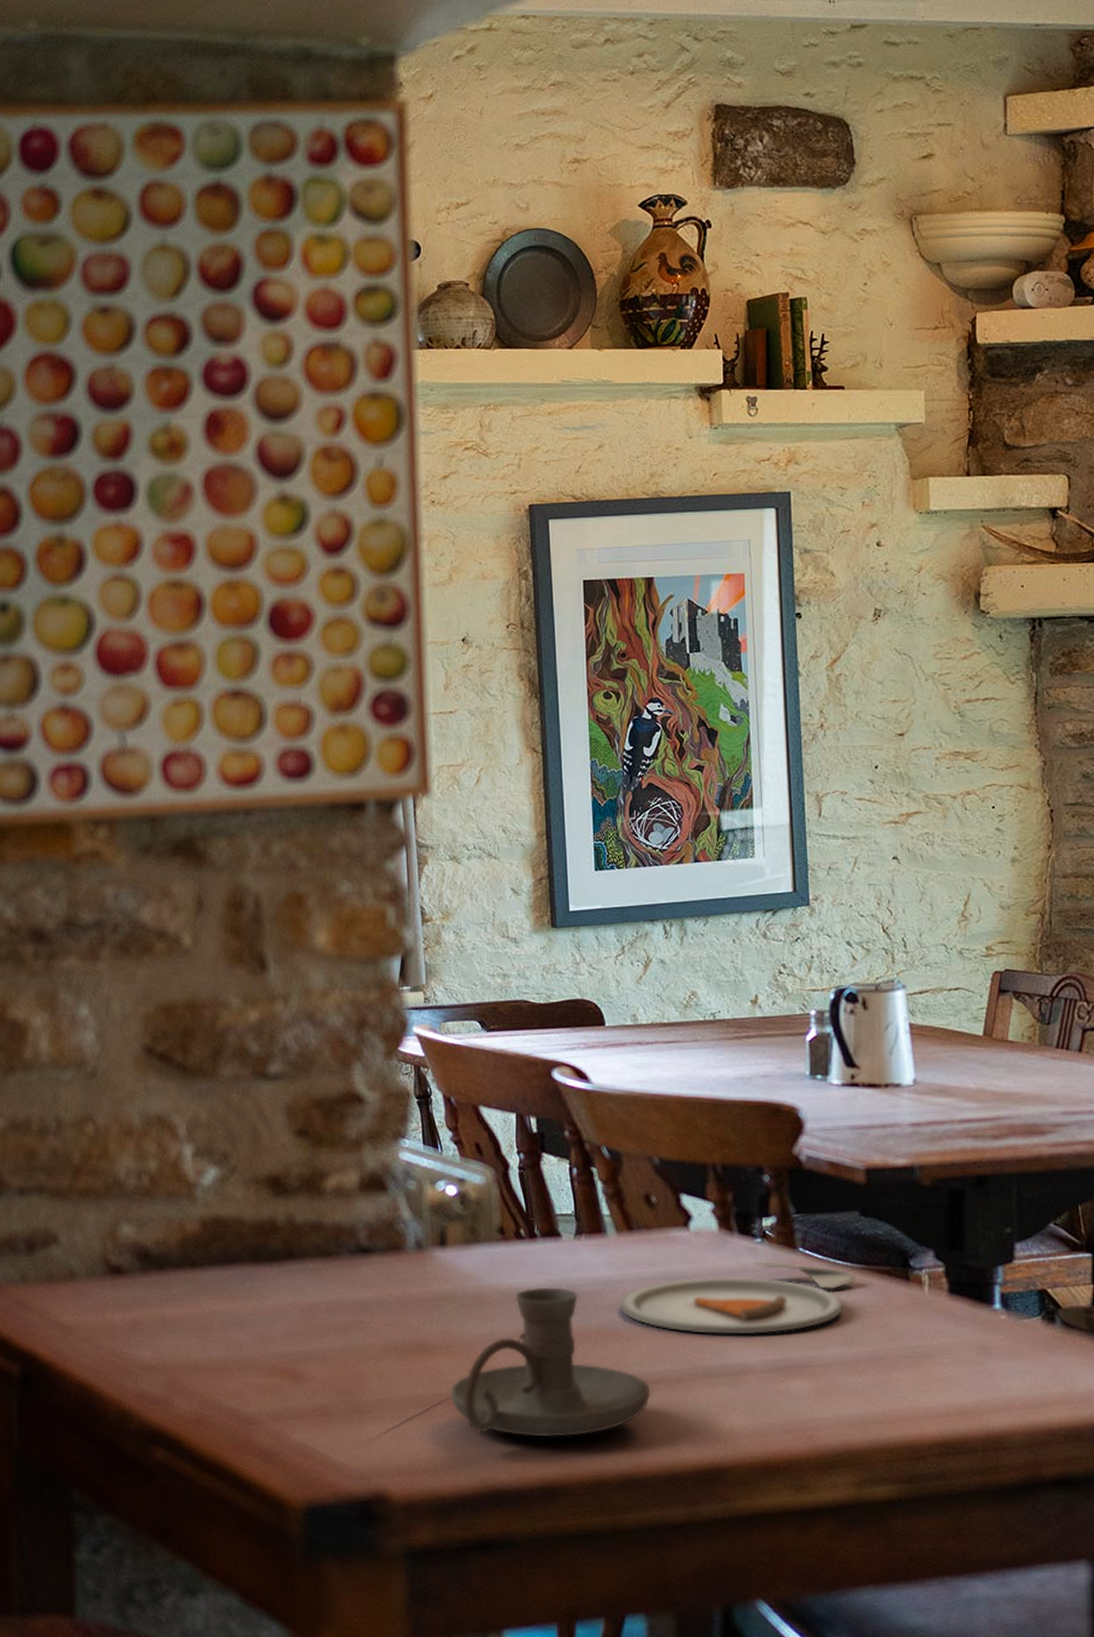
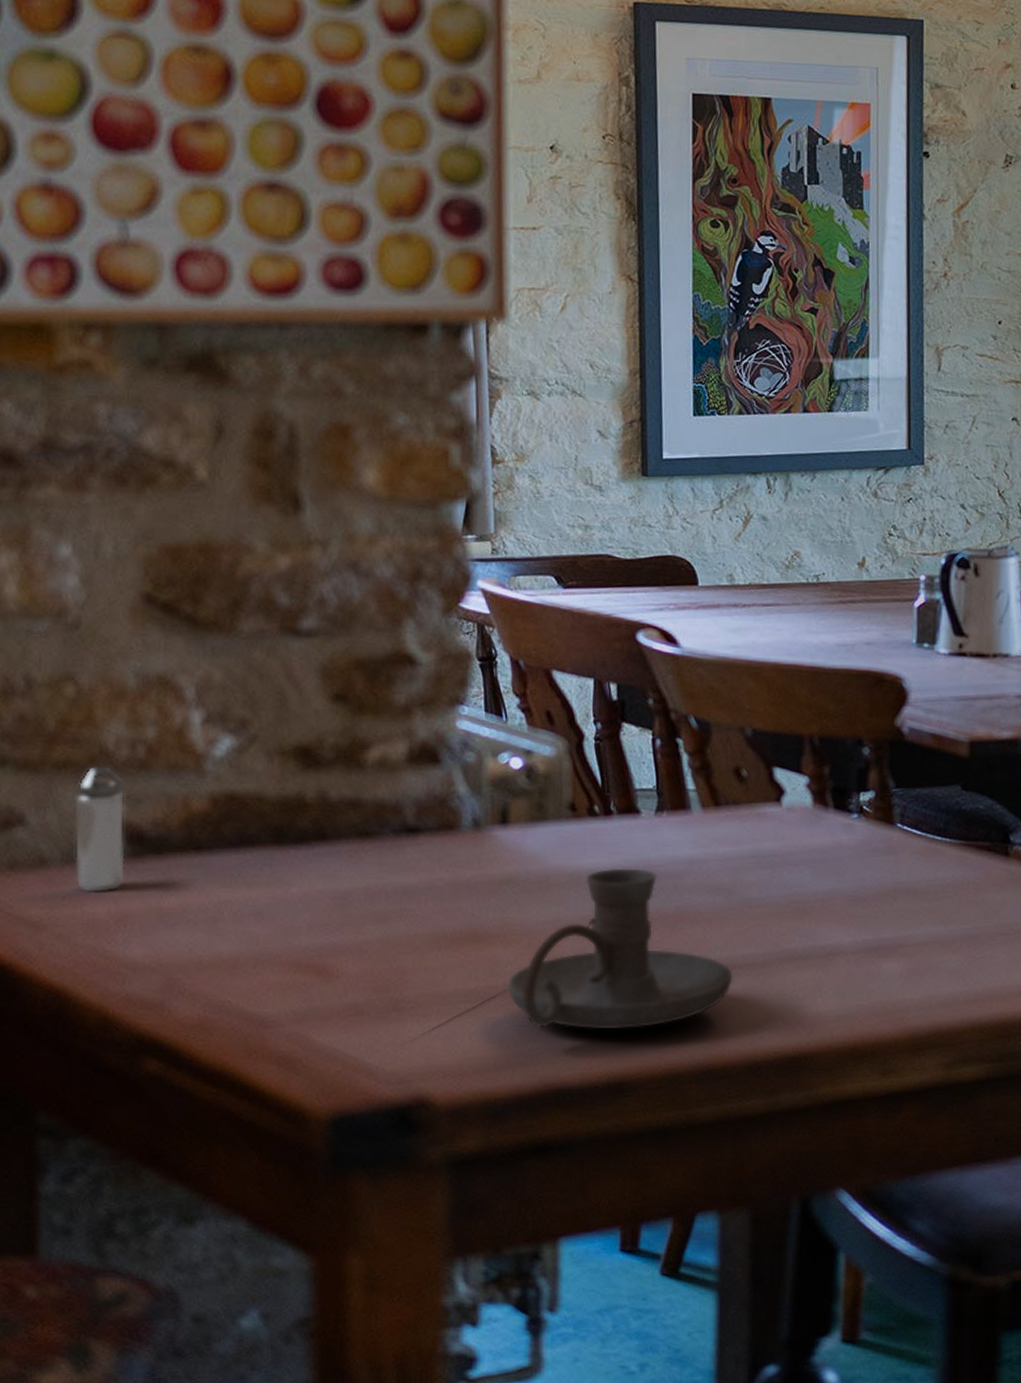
shaker: none [94,1192,135,1303] -> present [73,765,125,894]
dinner plate: present [620,1261,857,1335] -> none [703,838,955,915]

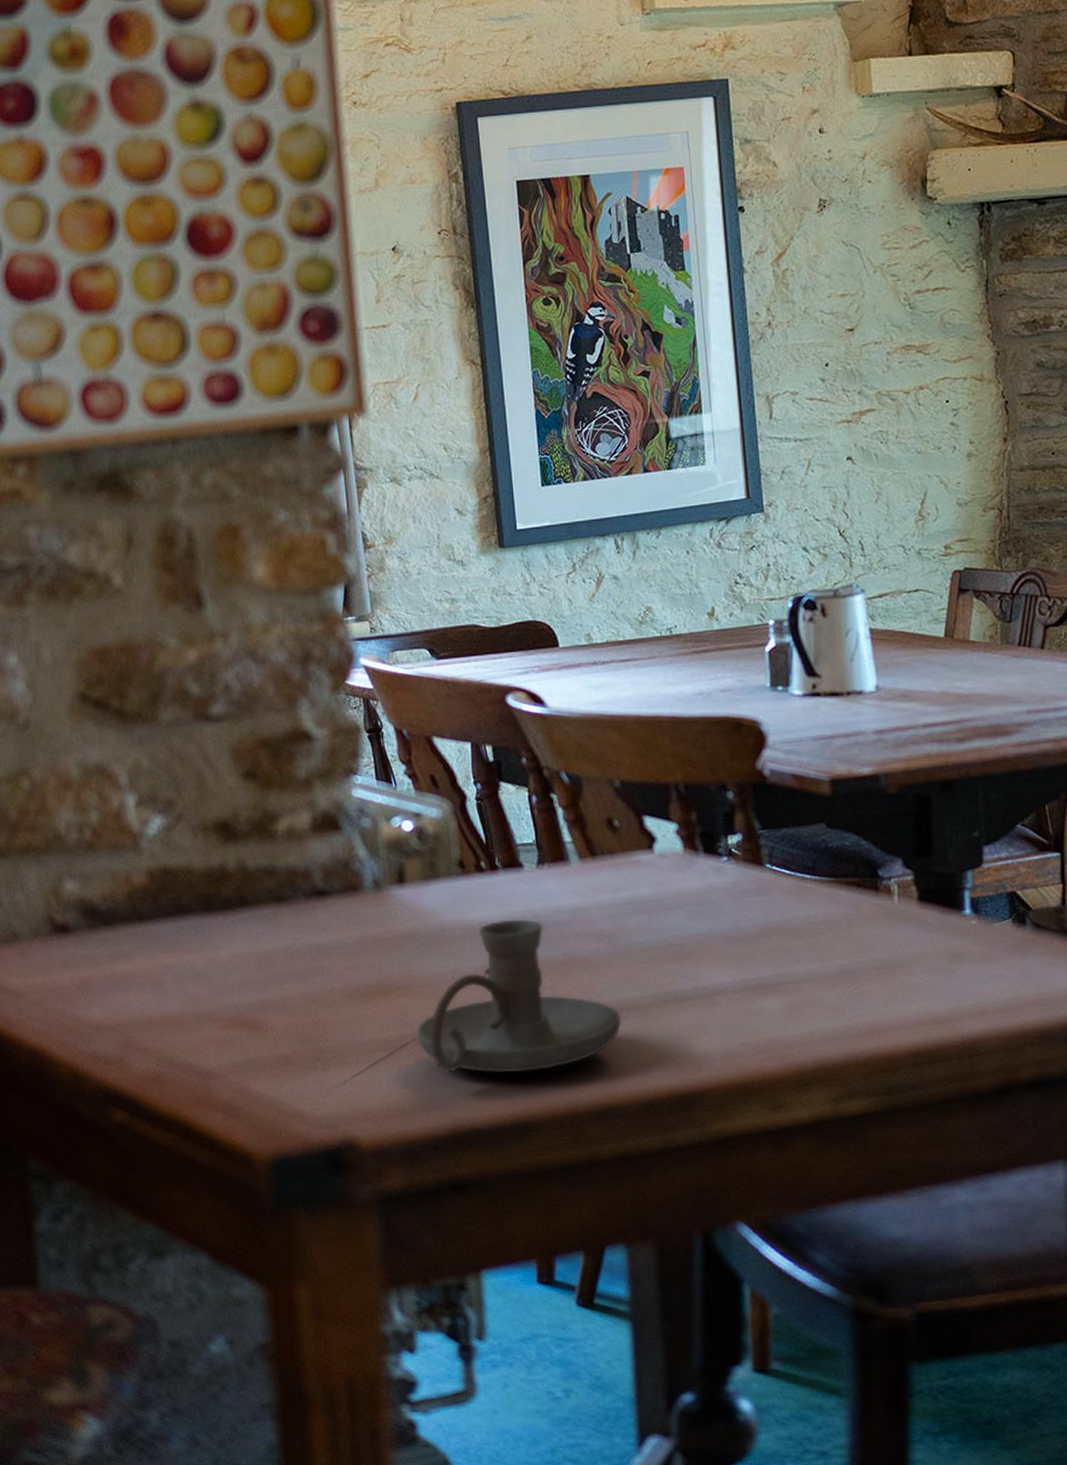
shaker: present [73,765,125,894] -> none [35,848,83,963]

